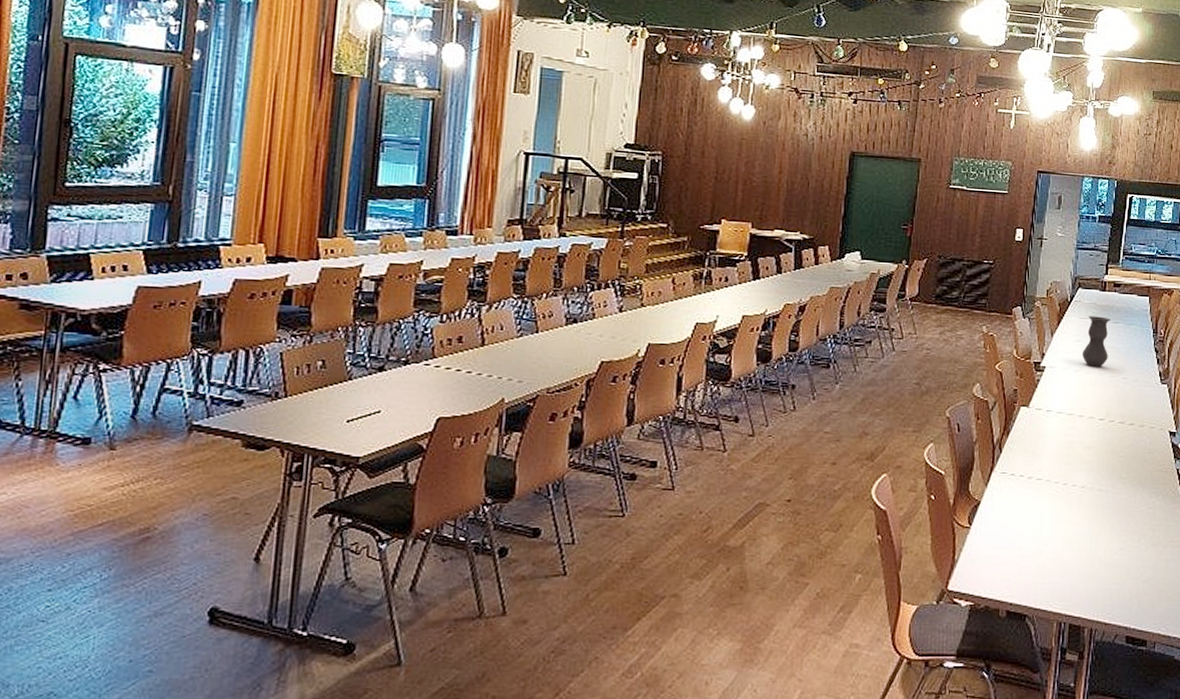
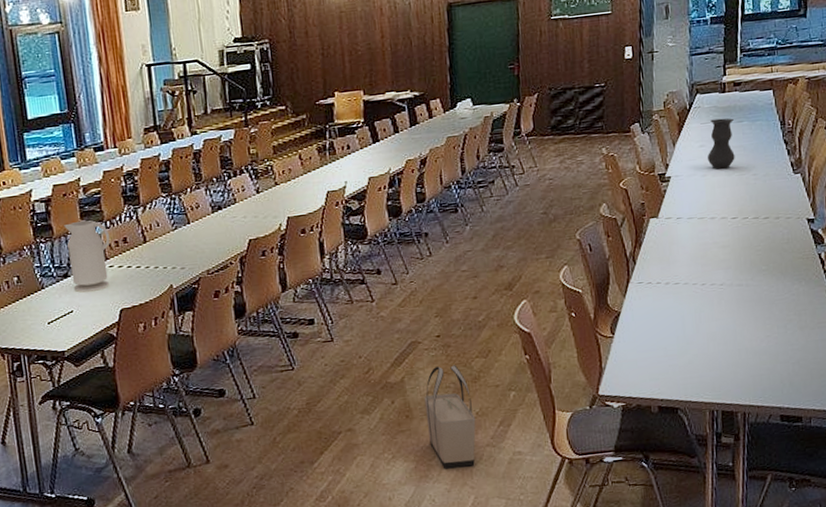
water jug: none [387,309,444,393] -> present [64,220,110,293]
shopping bag: none [761,534,815,655] -> present [424,365,476,469]

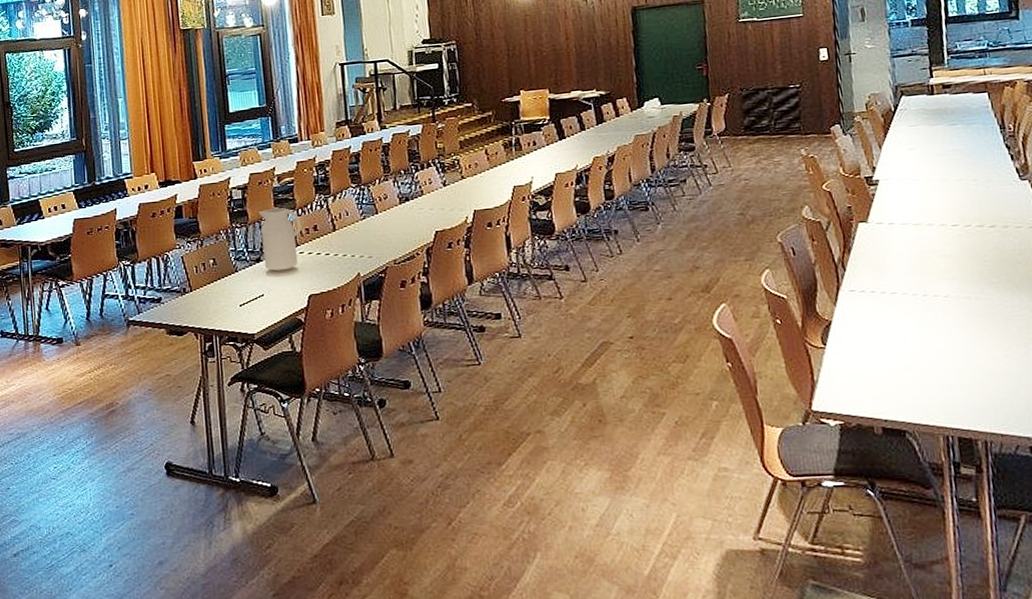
shopping bag: present [424,365,476,469] -> none [618,369,676,482]
vase: present [707,118,735,170] -> none [918,120,951,174]

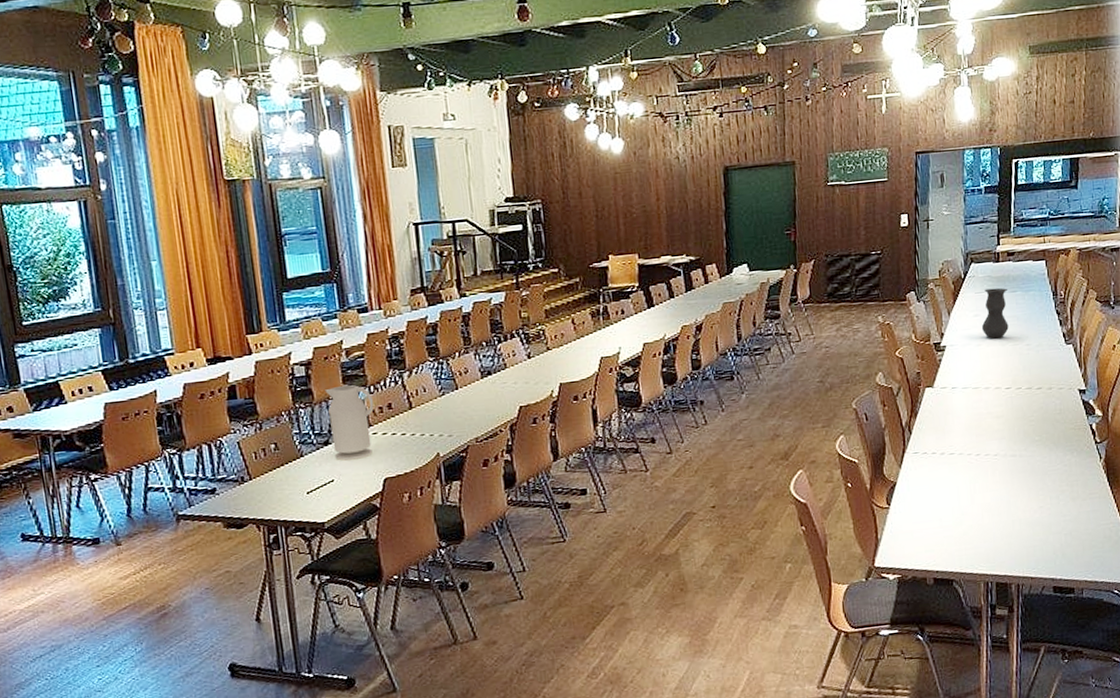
vase: none [918,120,951,174] -> present [981,287,1009,339]

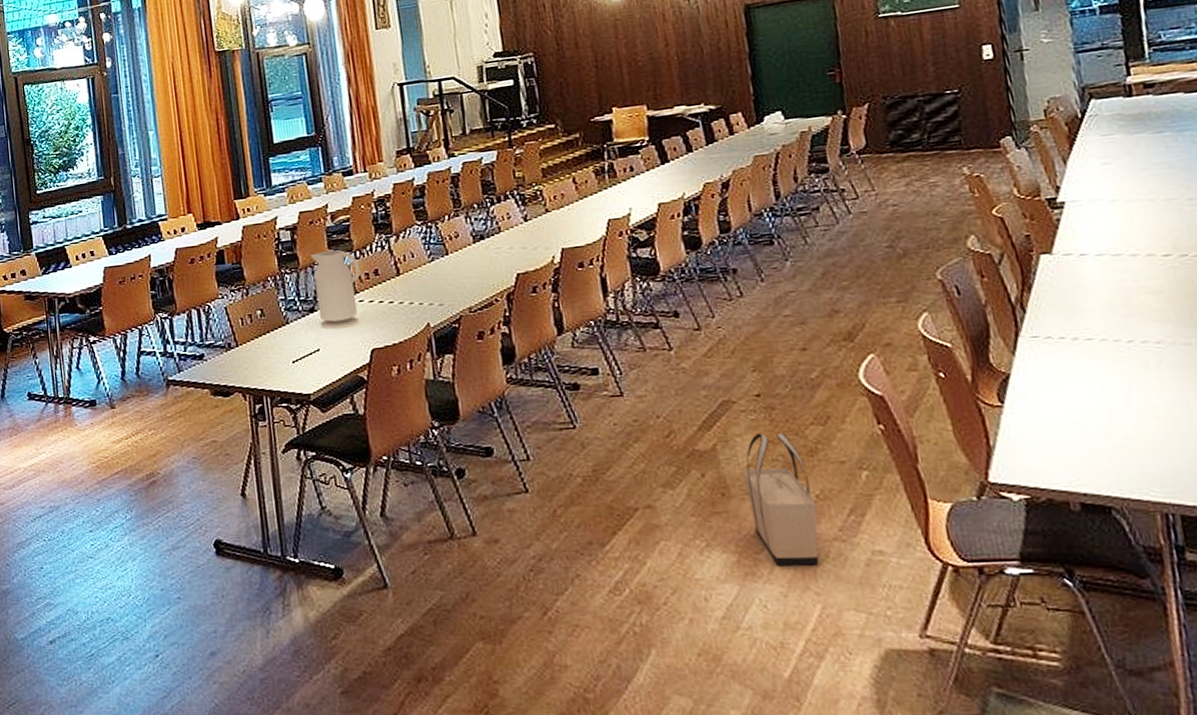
shopping bag: none [699,536,752,644] -> present [744,432,819,566]
vase: present [981,287,1009,339] -> none [1114,128,1158,193]

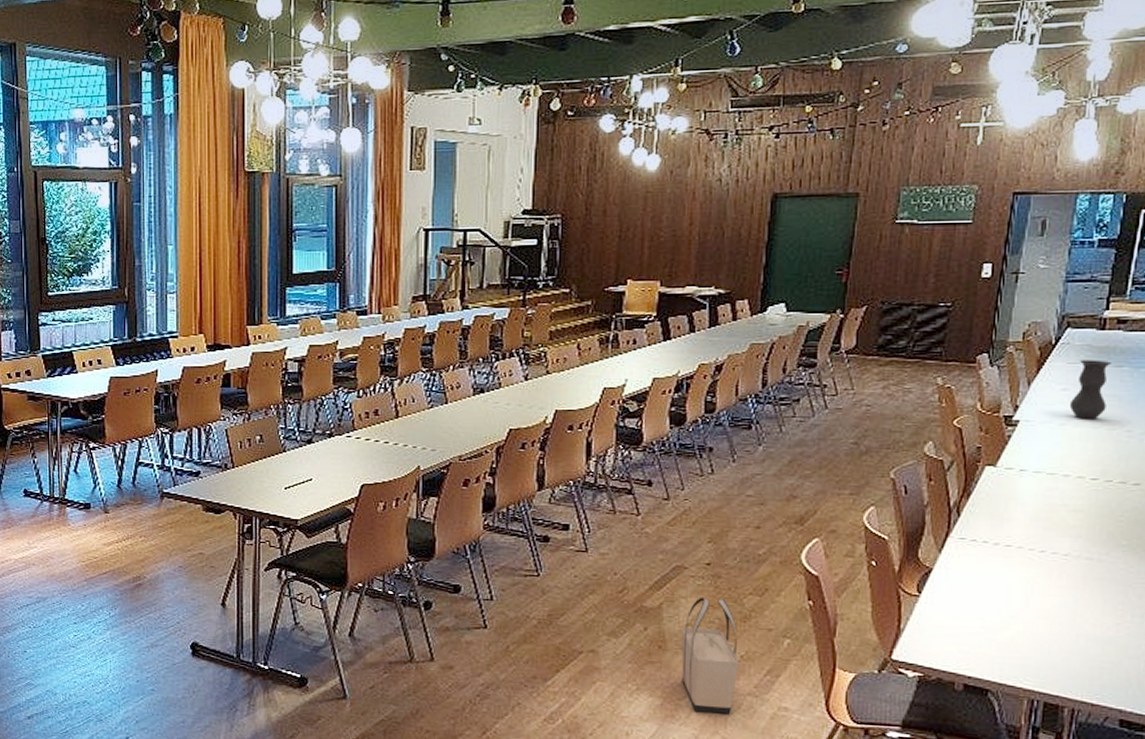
water jug: present [310,250,360,330] -> none [315,386,362,463]
vase: none [1114,128,1158,193] -> present [1069,360,1111,419]

